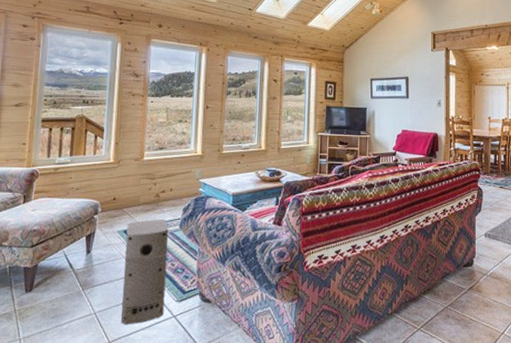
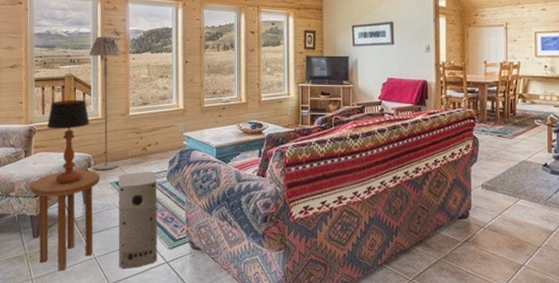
side table: none [26,217,108,329] -> present [30,169,101,271]
table lamp: none [51,142,100,232] -> present [46,99,90,184]
floor lamp: none [101,77,139,219] -> present [89,36,121,171]

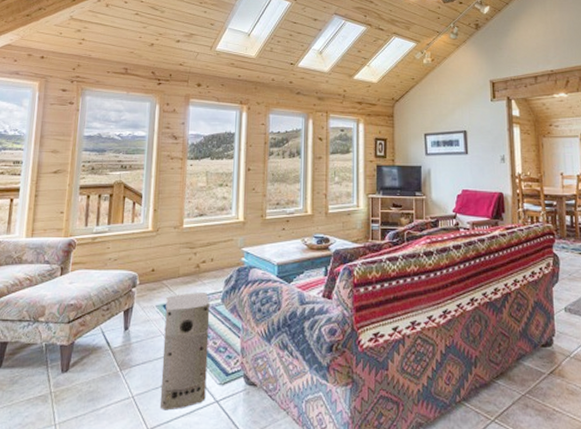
side table: present [30,169,101,271] -> none [63,290,146,414]
table lamp: present [46,99,90,184] -> none [89,209,138,307]
floor lamp: present [89,36,121,171] -> none [139,140,178,292]

